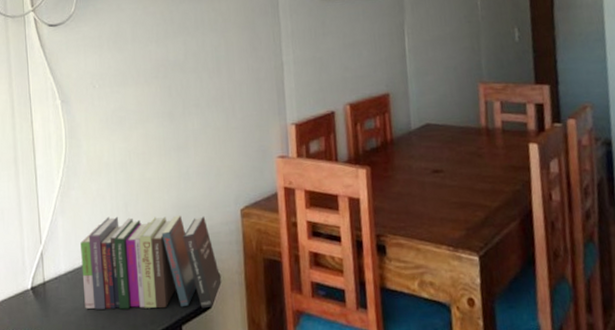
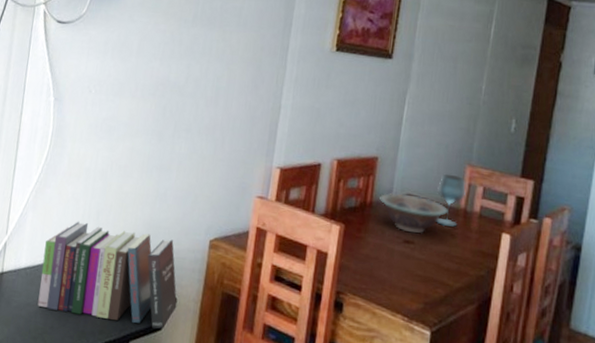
decorative bowl: none [399,124,470,162] -> present [380,192,447,234]
wine glass: none [455,95,484,149] -> present [436,174,466,227]

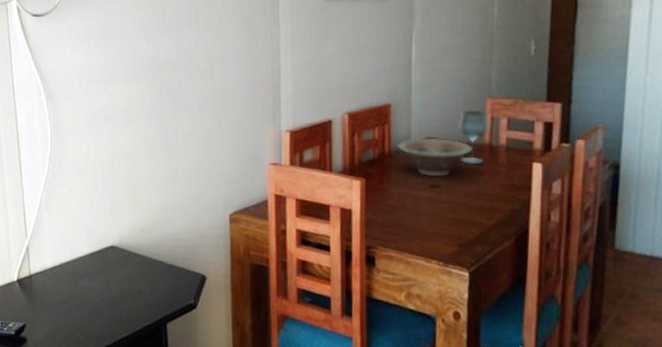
books: present [37,221,177,329] -> none [66,215,207,309]

